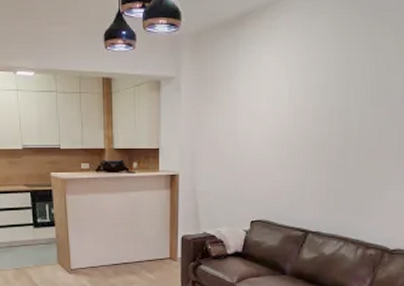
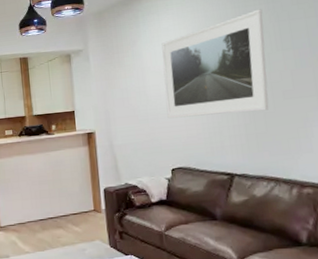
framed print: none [254,55,365,169] -> present [161,9,269,119]

